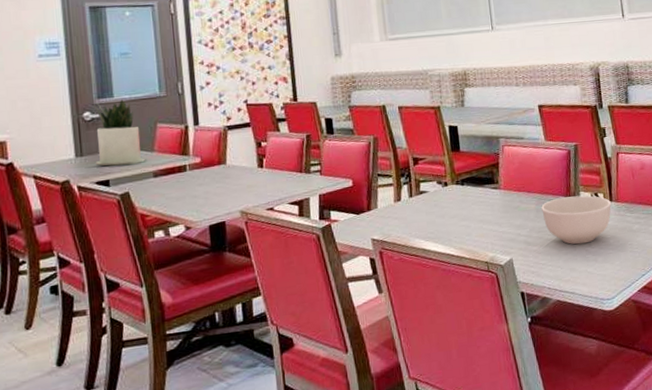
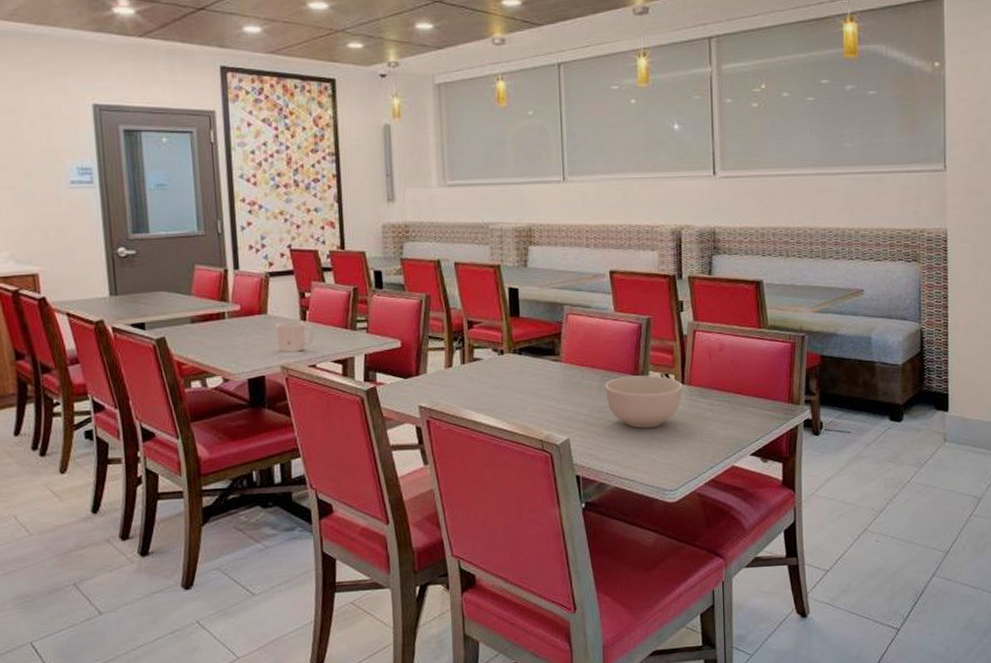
planter: present [94,99,146,167] -> none [129,235,183,309]
mug: none [234,169,272,198] -> present [275,322,315,353]

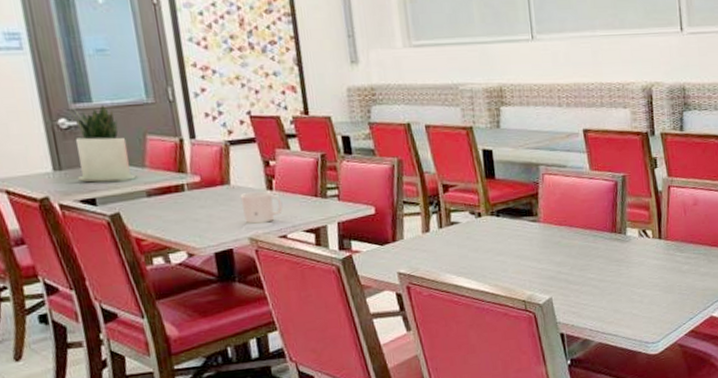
planter: none [129,235,183,309] -> present [69,105,137,183]
bowl: present [605,375,683,429] -> none [584,232,660,285]

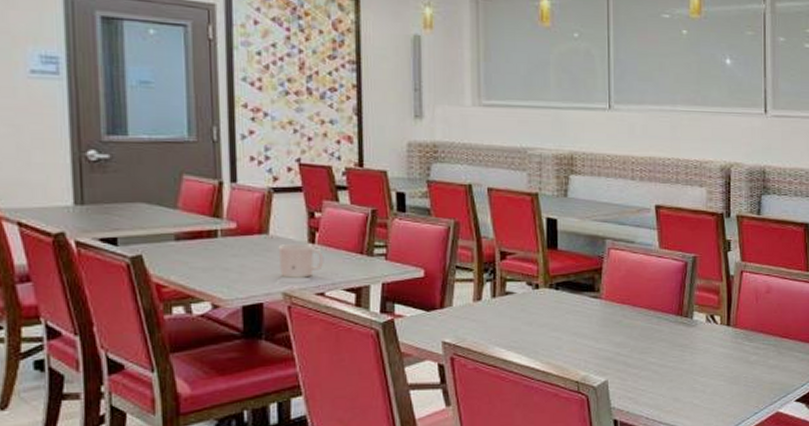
planter: present [69,105,137,183] -> none [99,139,167,223]

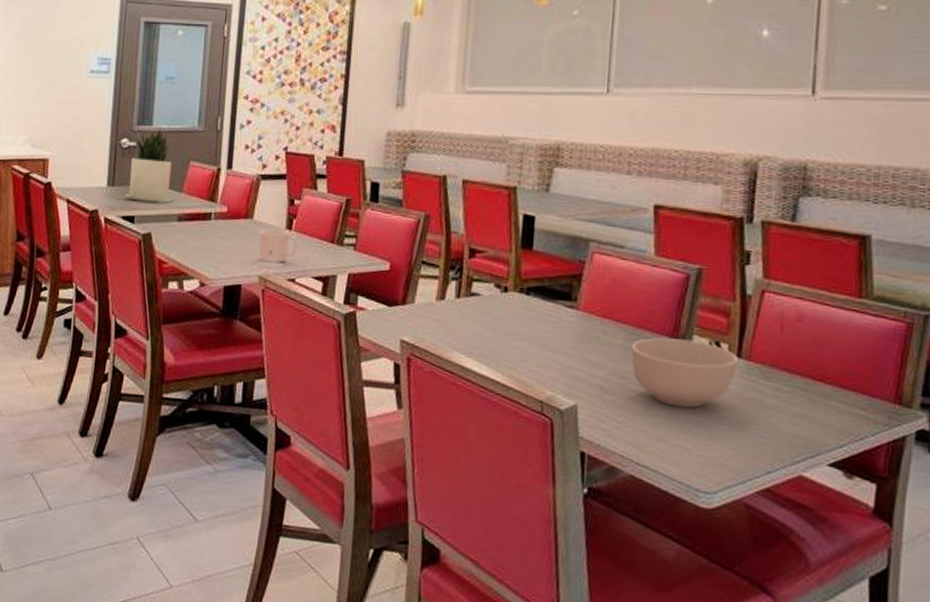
planter: none [99,139,167,223] -> present [124,129,173,204]
bowl: none [647,316,728,372] -> present [631,337,738,409]

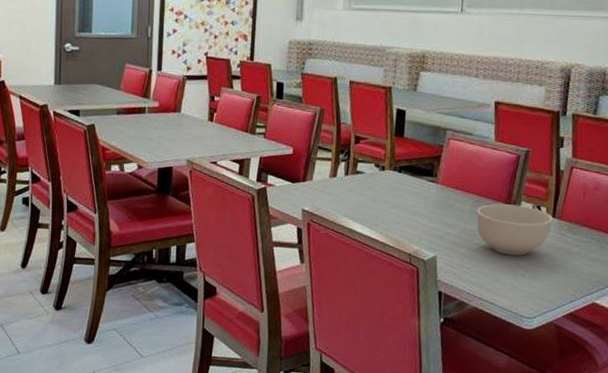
planter: present [124,129,173,204] -> none [70,35,112,100]
mug: present [258,229,299,263] -> none [186,121,219,149]

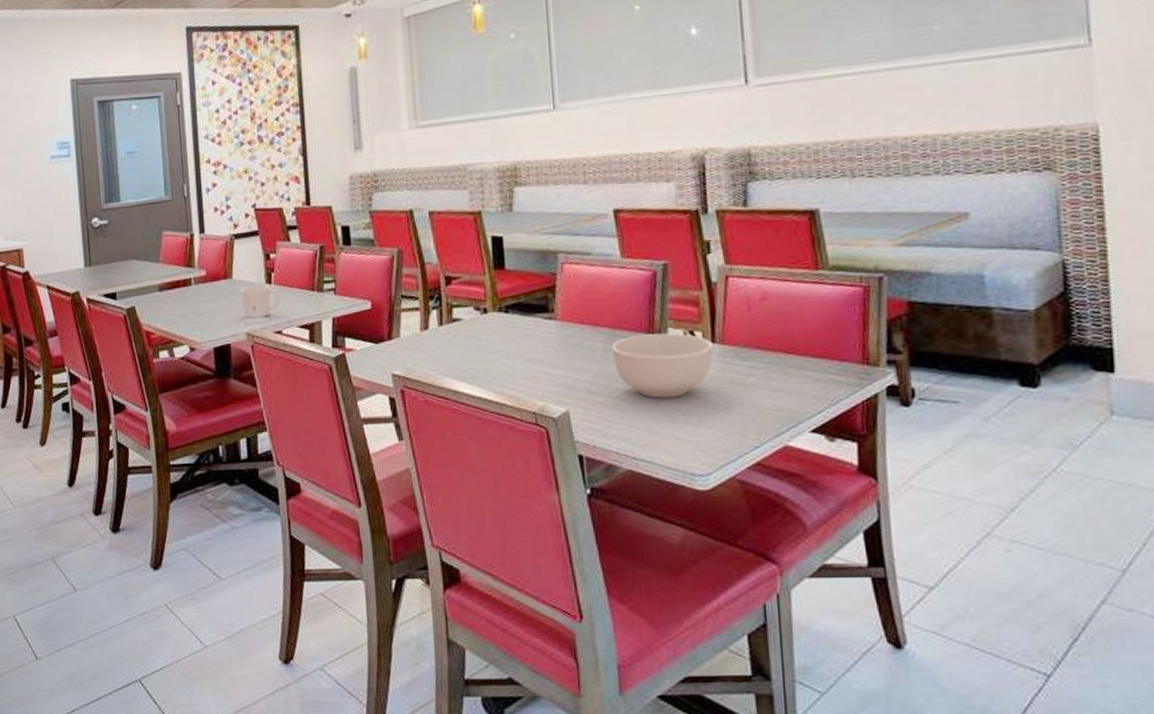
mug: none [186,121,219,149] -> present [240,285,280,319]

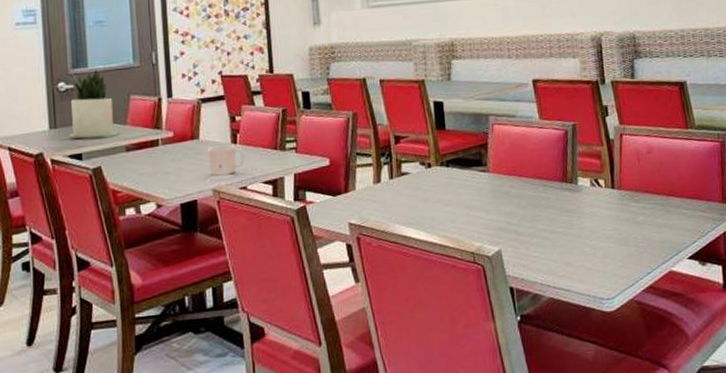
planter: none [102,204,152,278] -> present [68,69,119,140]
bowl: present [612,333,713,399] -> none [534,181,613,236]

